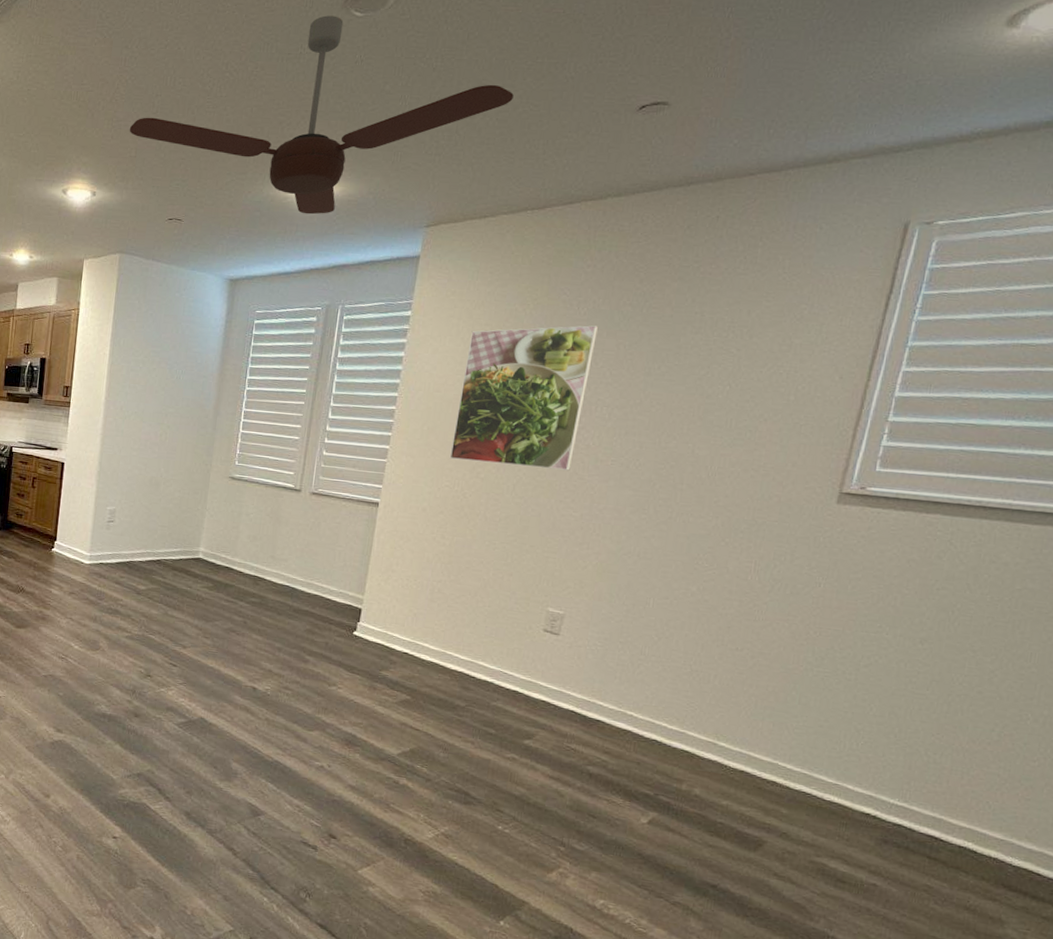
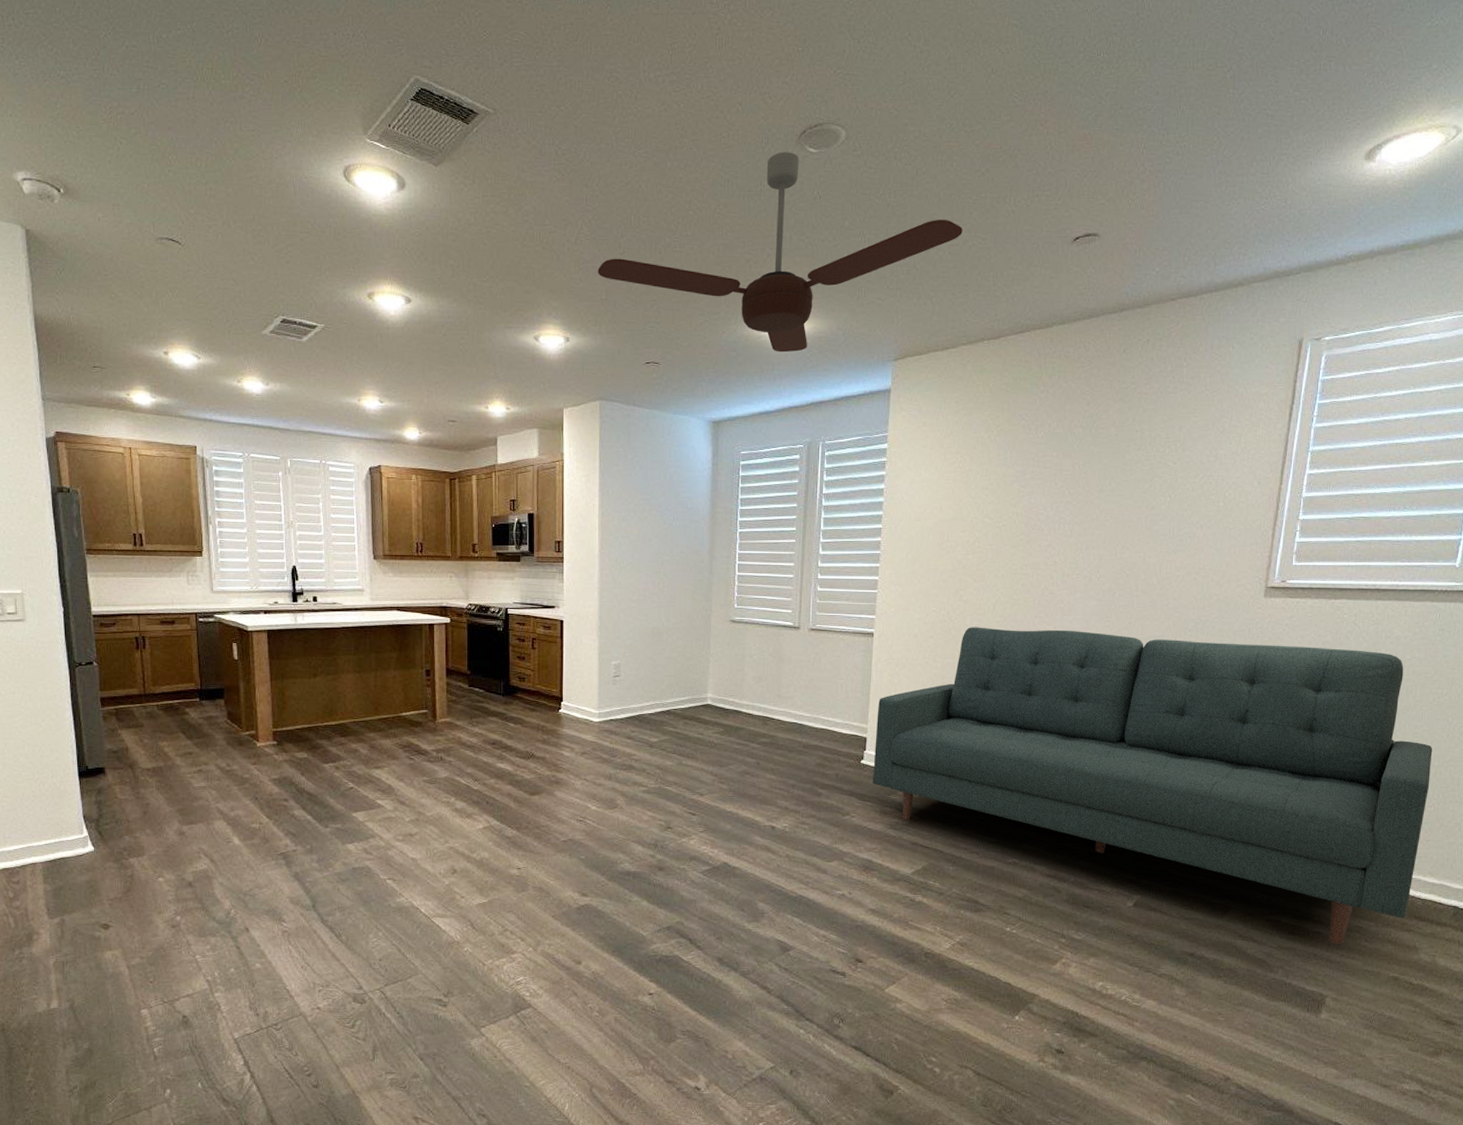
sofa: none [364,506,1043,904] -> present [873,627,1433,945]
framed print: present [449,325,598,471] -> none [934,448,1055,587]

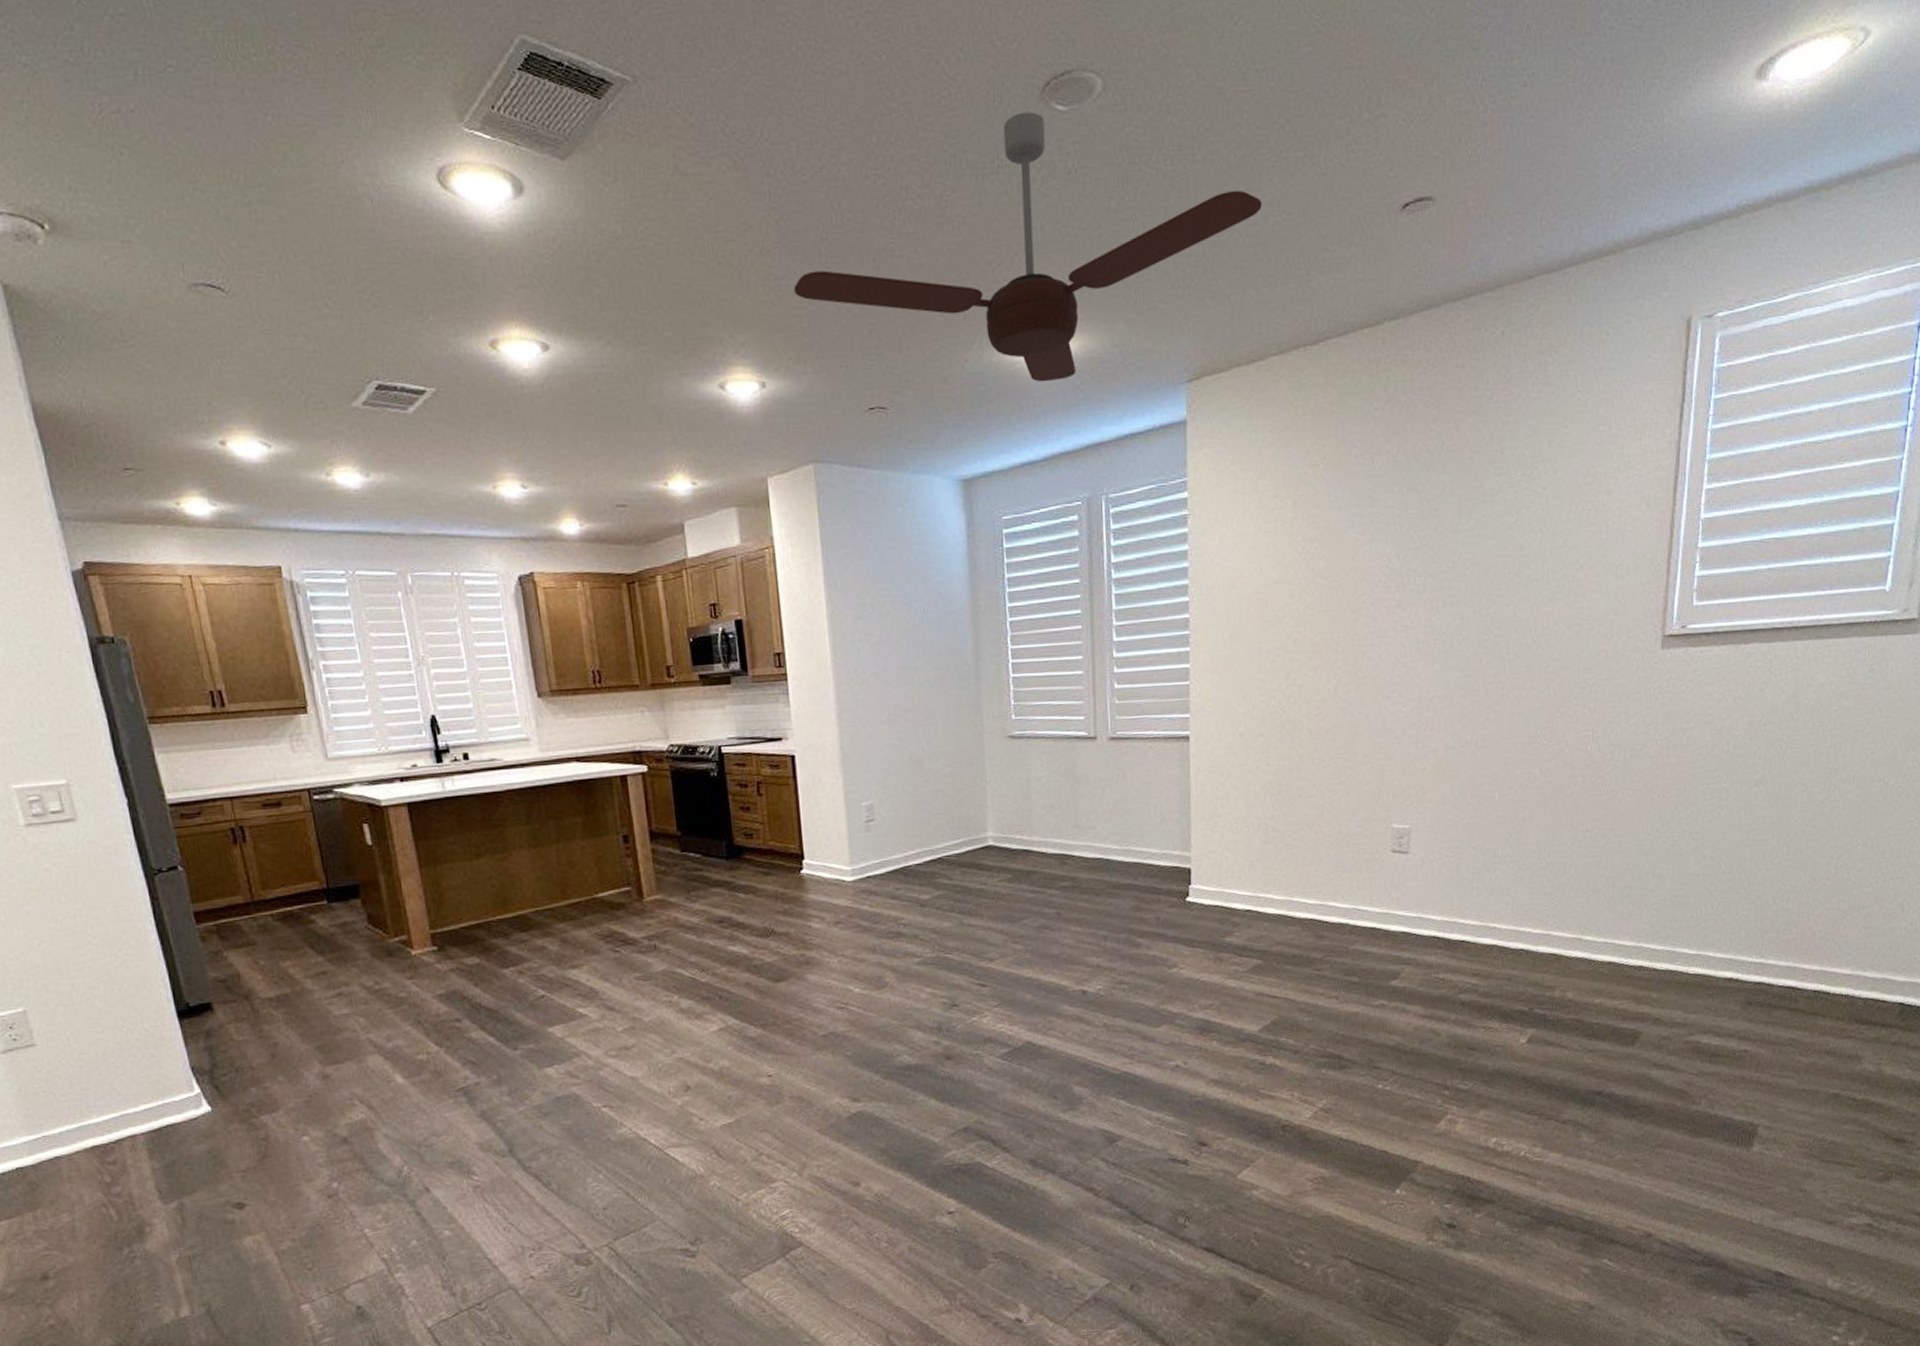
sofa: present [873,627,1433,945] -> none [1201,704,1868,1063]

